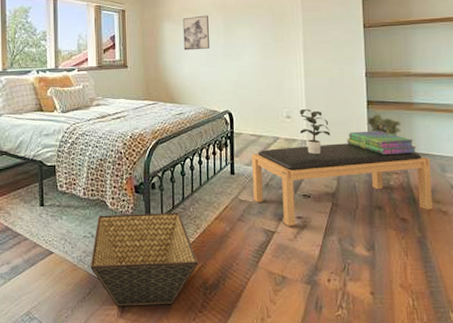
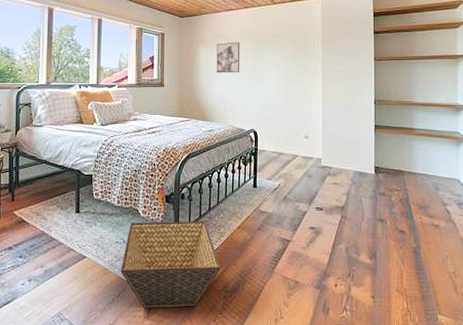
bench: present [252,143,433,226] -> none [273,162,427,236]
potted plant: present [299,109,331,155] -> none [316,131,343,172]
stack of books: present [347,130,417,155] -> none [356,152,415,174]
potted plant: present [366,114,402,136] -> none [373,137,403,157]

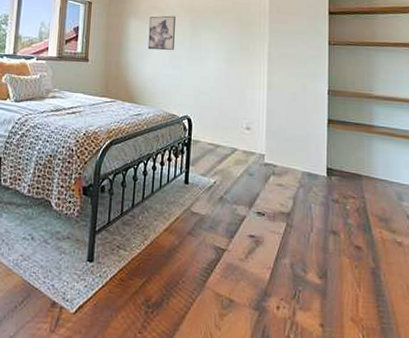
basket: present [121,221,221,308] -> none [26,216,143,323]

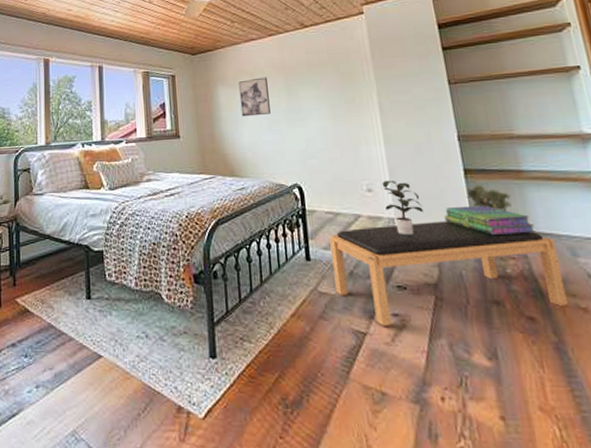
bench: none [206,160,388,245] -> present [329,221,568,326]
potted plant: none [259,122,290,171] -> present [382,181,424,236]
stack of books: none [305,150,375,178] -> present [444,205,536,235]
potted plant: none [325,133,361,158] -> present [466,184,512,212]

